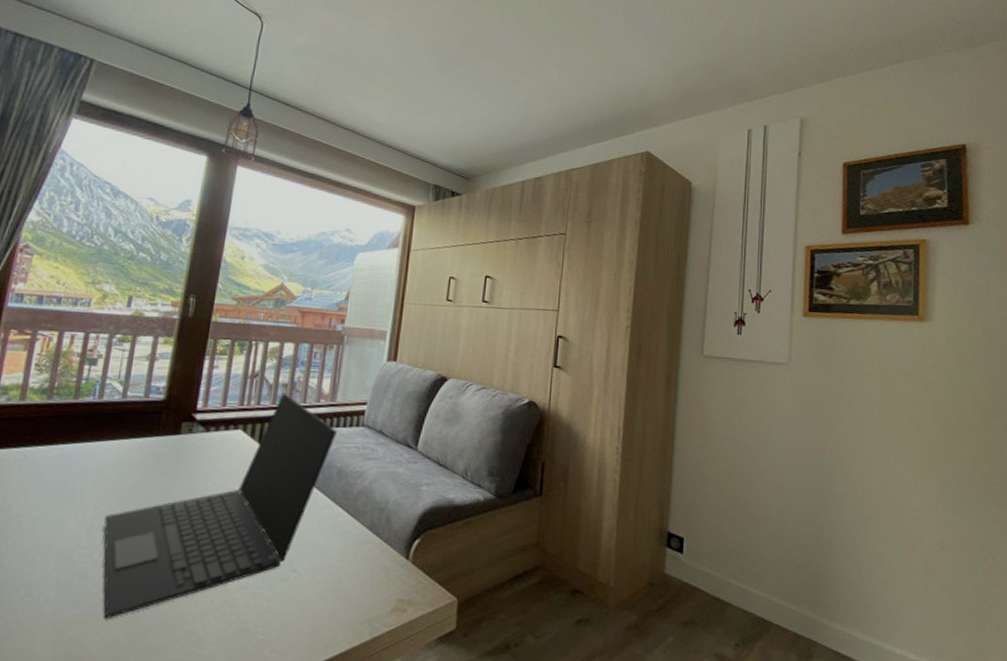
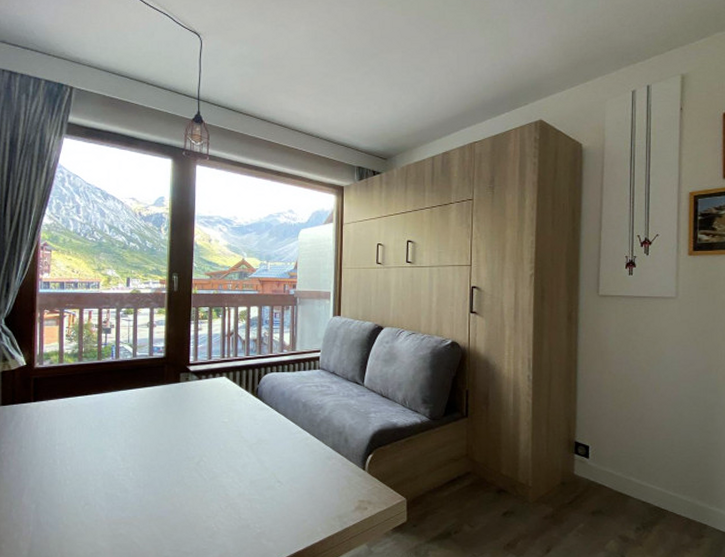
laptop: present [103,392,337,618] -> none [133,346,299,519]

